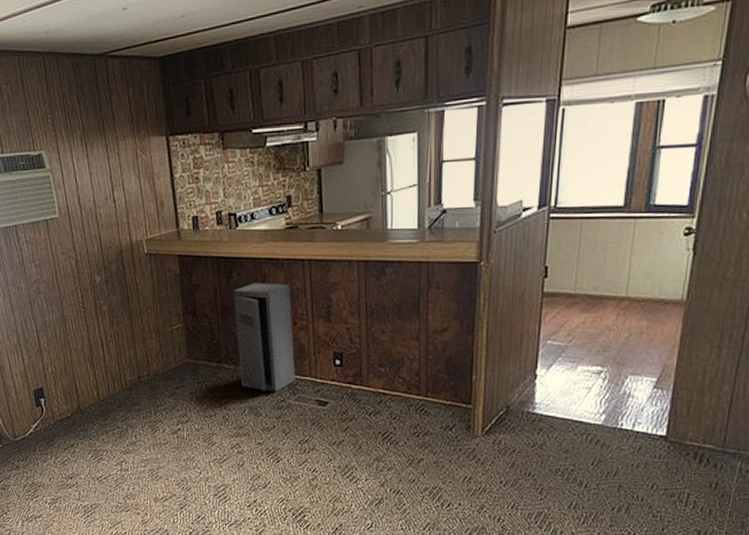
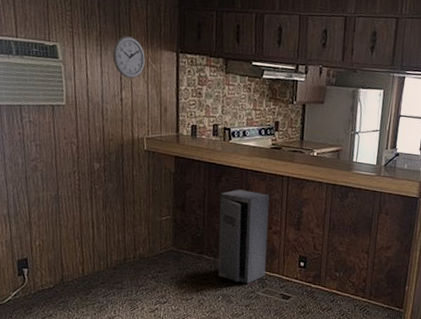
wall clock: none [99,128,134,175] -> present [112,36,145,79]

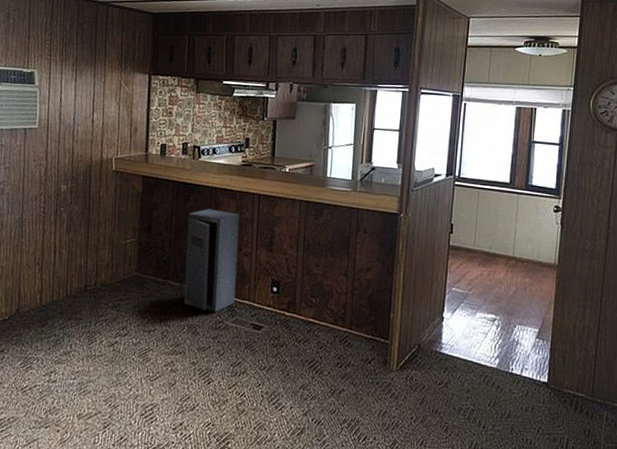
wall clock: present [112,36,145,79] -> none [86,61,118,101]

